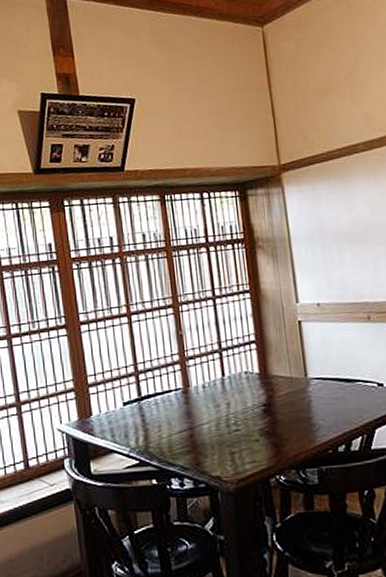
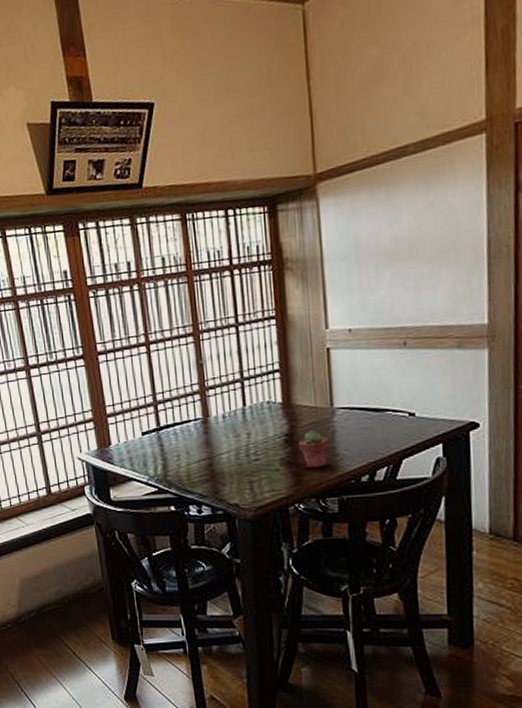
potted succulent: none [277,400,306,438] -> present [299,430,329,468]

